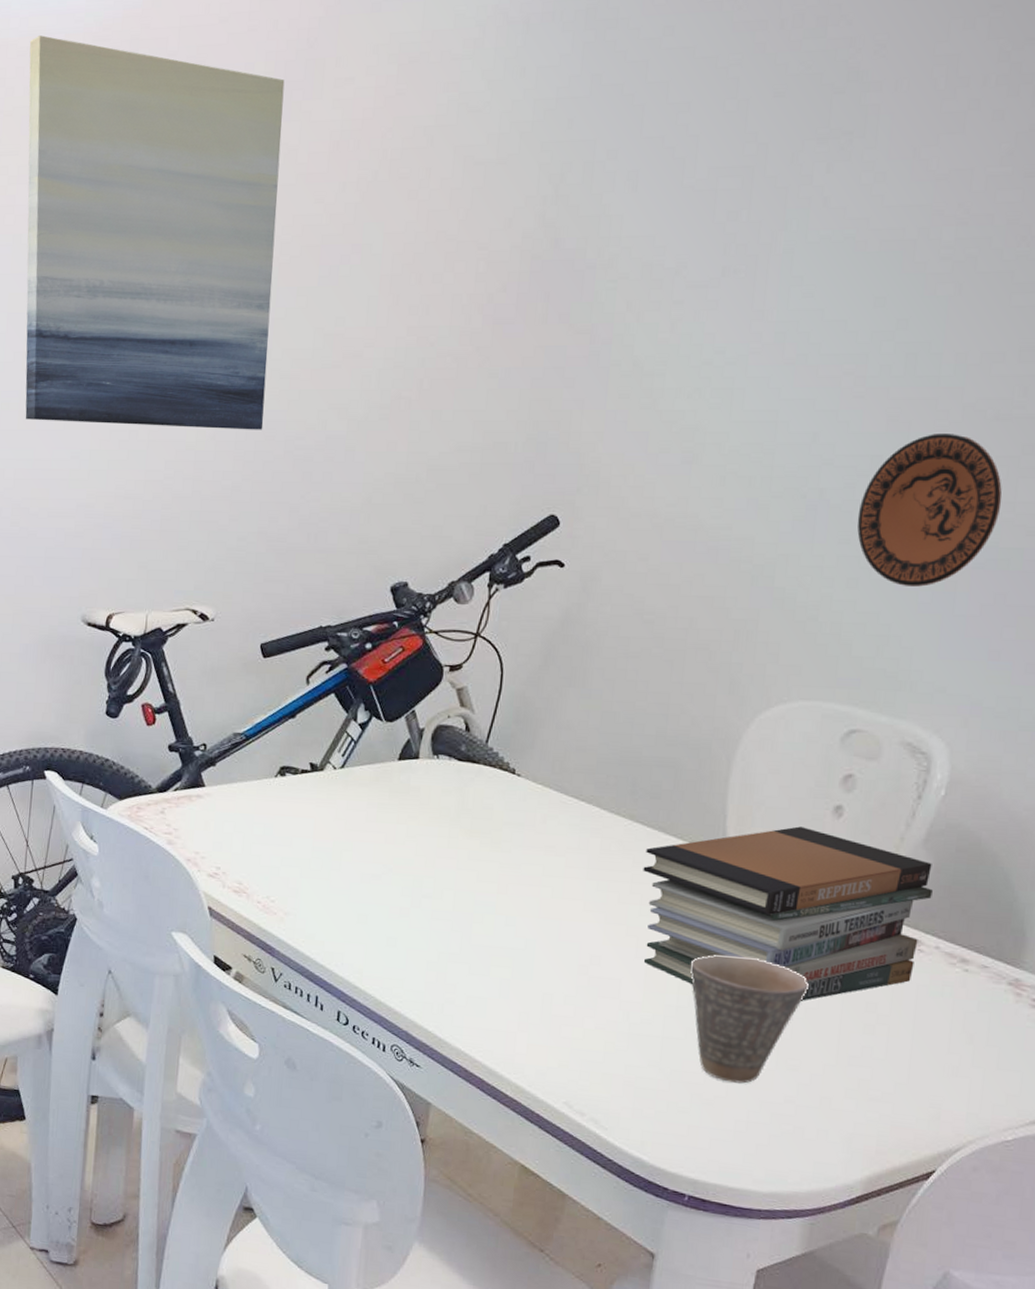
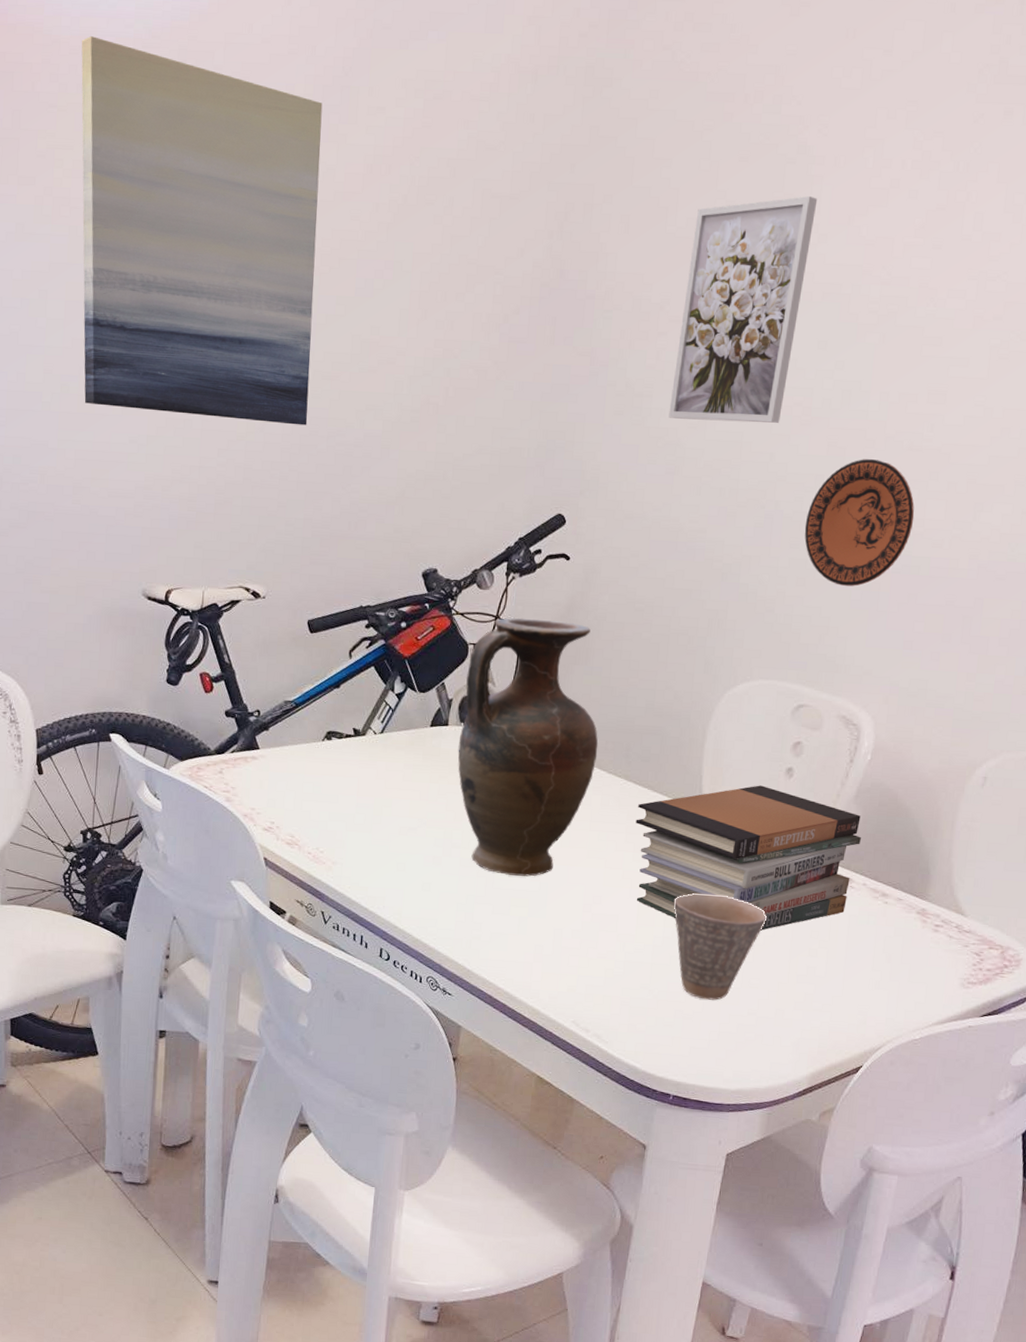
vase: none [429,635,598,932] -> present [458,618,599,877]
wall art: none [685,129,874,399] -> present [668,196,818,423]

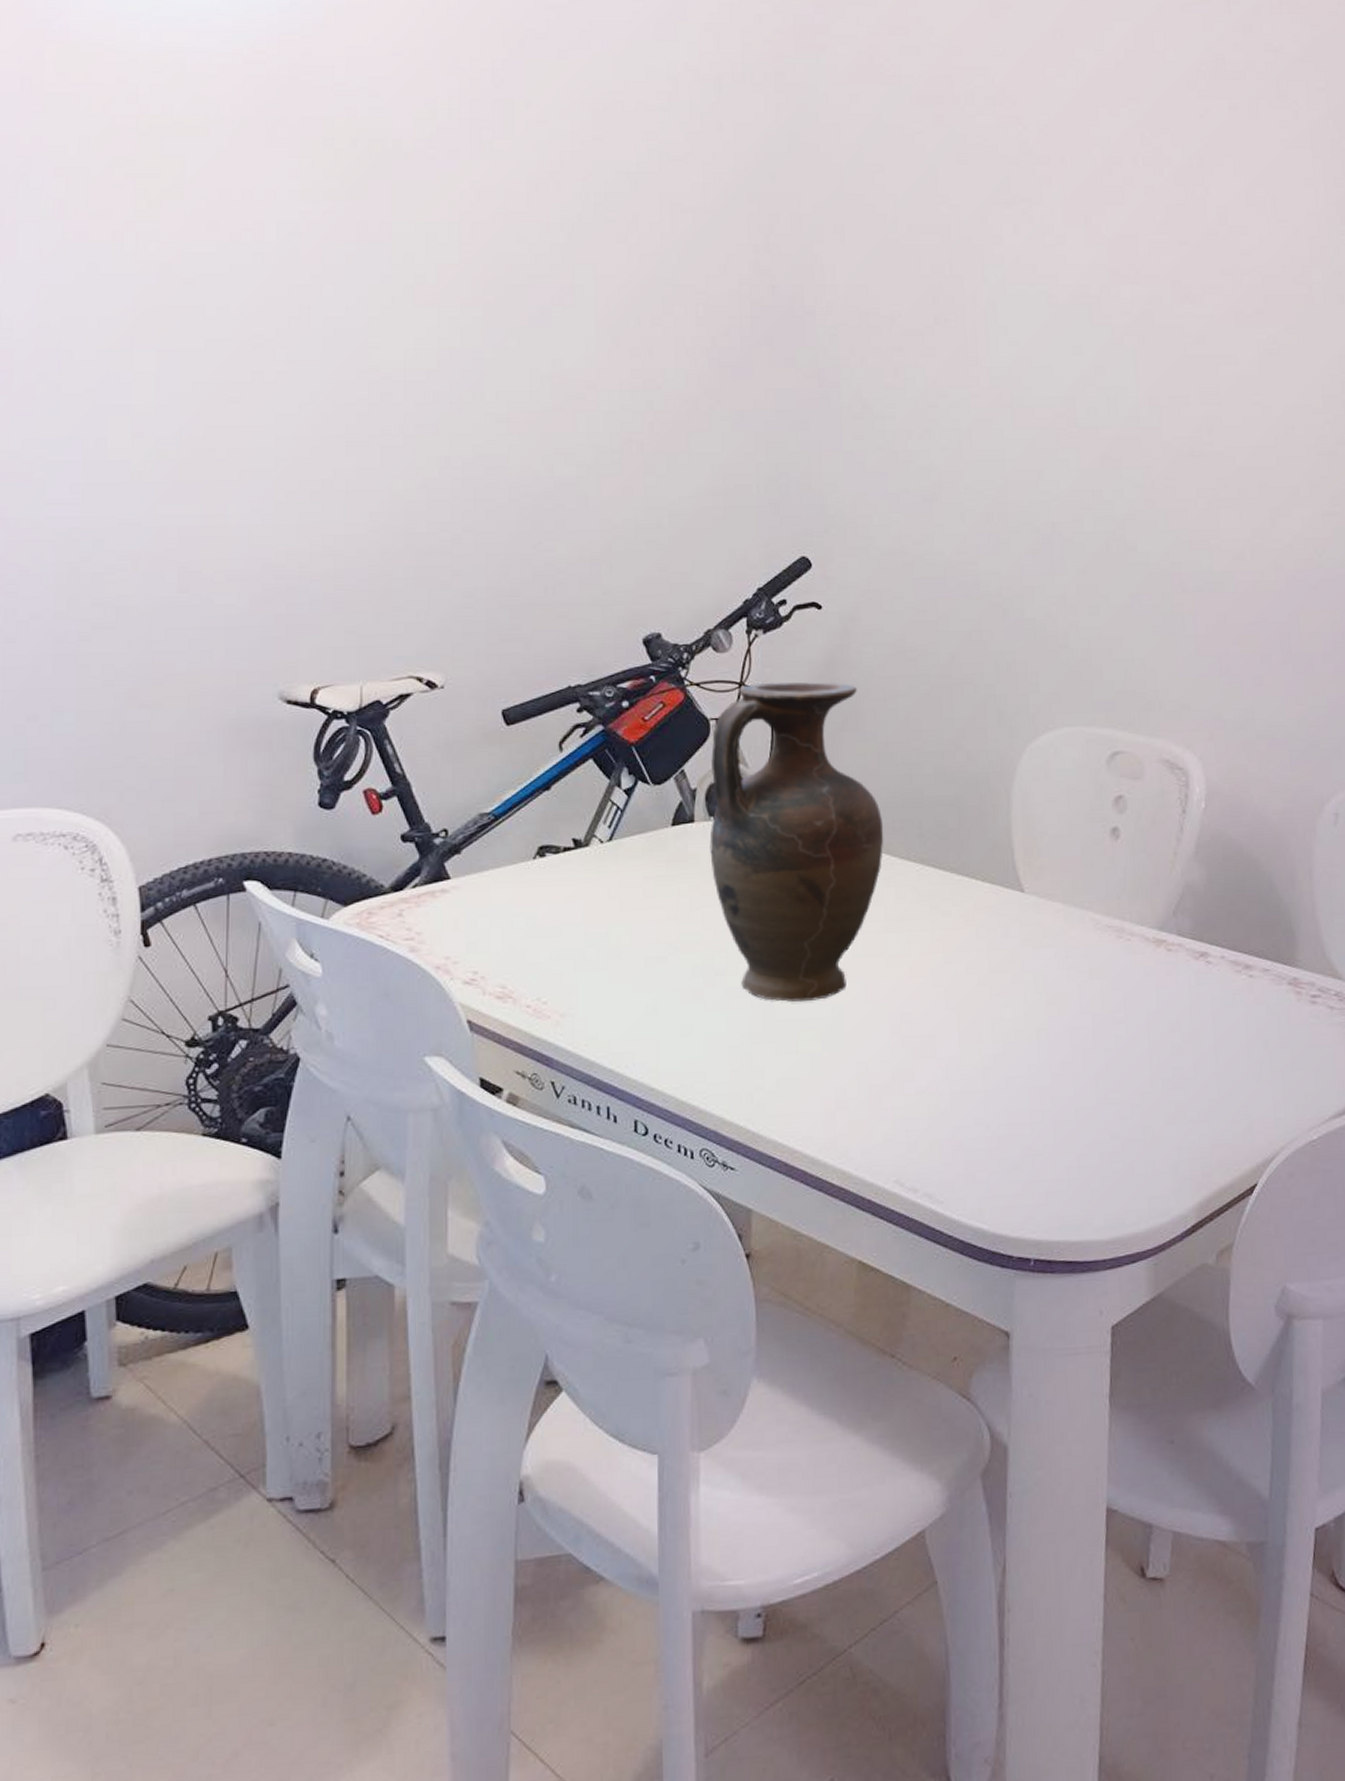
wall art: present [81,36,323,426] -> none [166,53,482,478]
book stack: present [635,785,861,931] -> none [941,852,1210,1030]
wall art: present [668,196,818,423] -> none [916,197,1049,440]
cup: present [673,893,768,1000] -> none [1000,992,1116,1128]
decorative plate: present [804,459,915,587] -> none [1088,469,1208,611]

